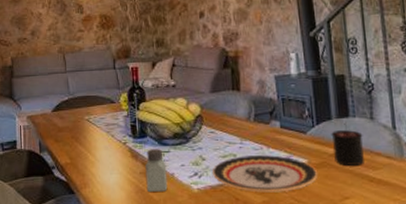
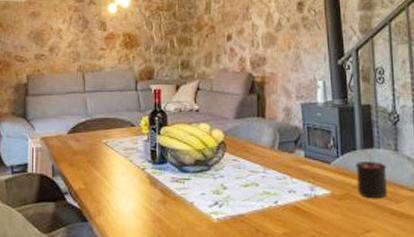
saltshaker: present [145,149,168,192] -> none [164,176,186,221]
plate: present [212,155,318,193] -> none [233,185,341,224]

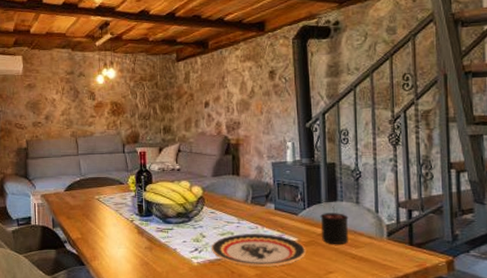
plate: none [233,185,341,224] -> present [211,234,307,267]

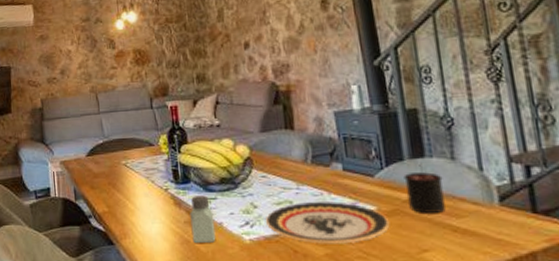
saltshaker: none [150,226,170,265] -> present [190,195,216,243]

